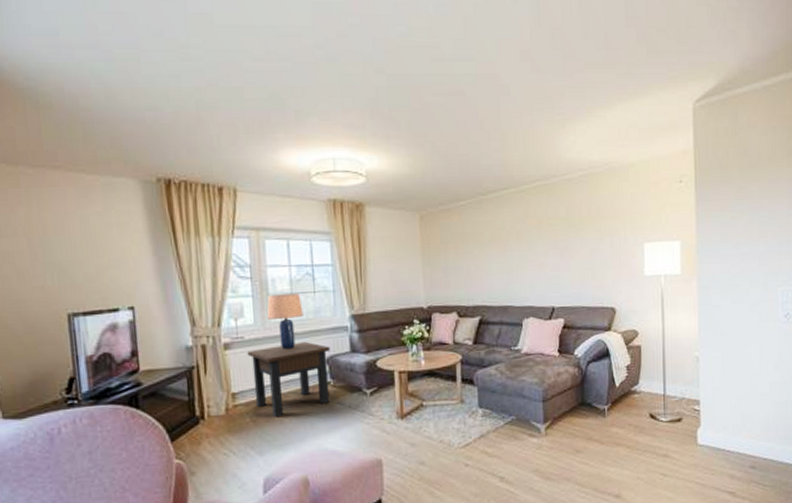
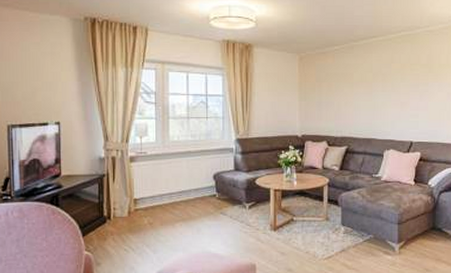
side table: present [247,341,331,418] -> none [148,159,218,222]
lamp: present [267,293,304,350] -> none [166,118,197,165]

